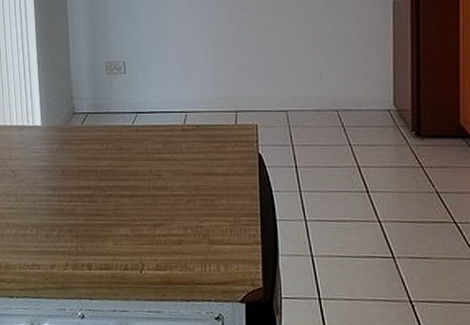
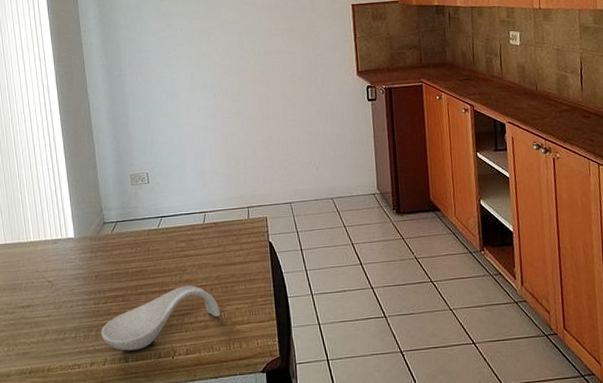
spoon rest: none [64,193,197,258] -> present [101,285,221,351]

